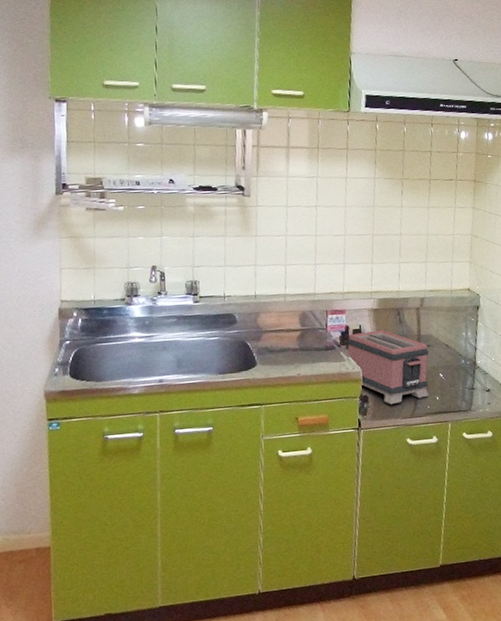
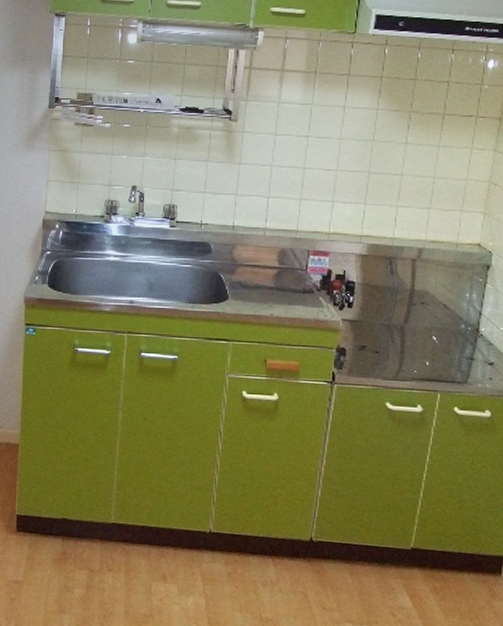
toaster: present [347,329,429,405] -> none [326,278,421,363]

